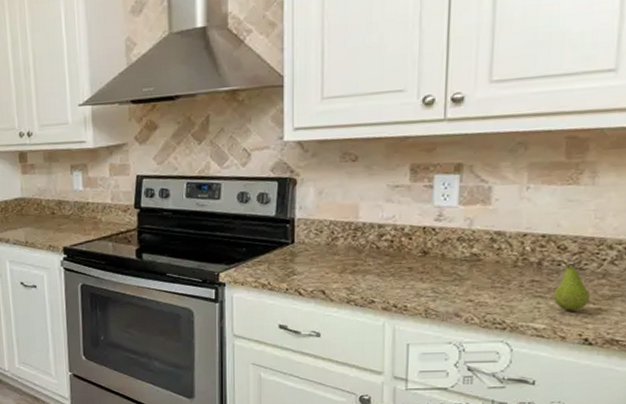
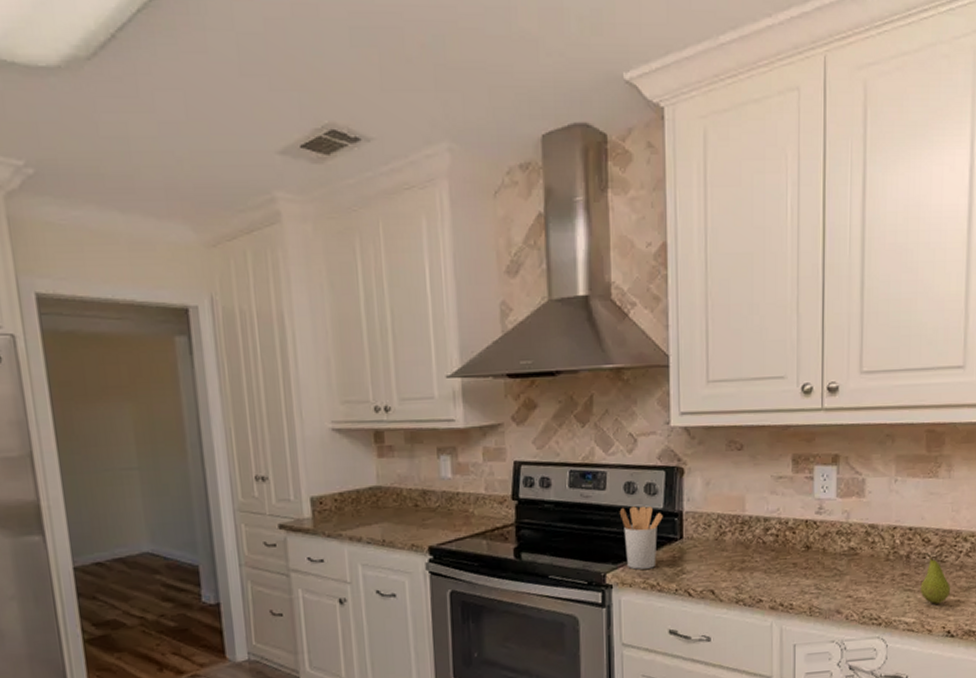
utensil holder: none [233,213,275,270] -> present [619,506,663,570]

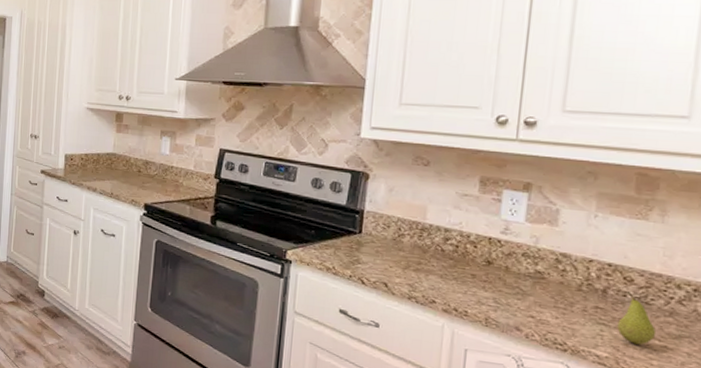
utensil holder: present [619,506,663,570] -> none [305,198,345,254]

